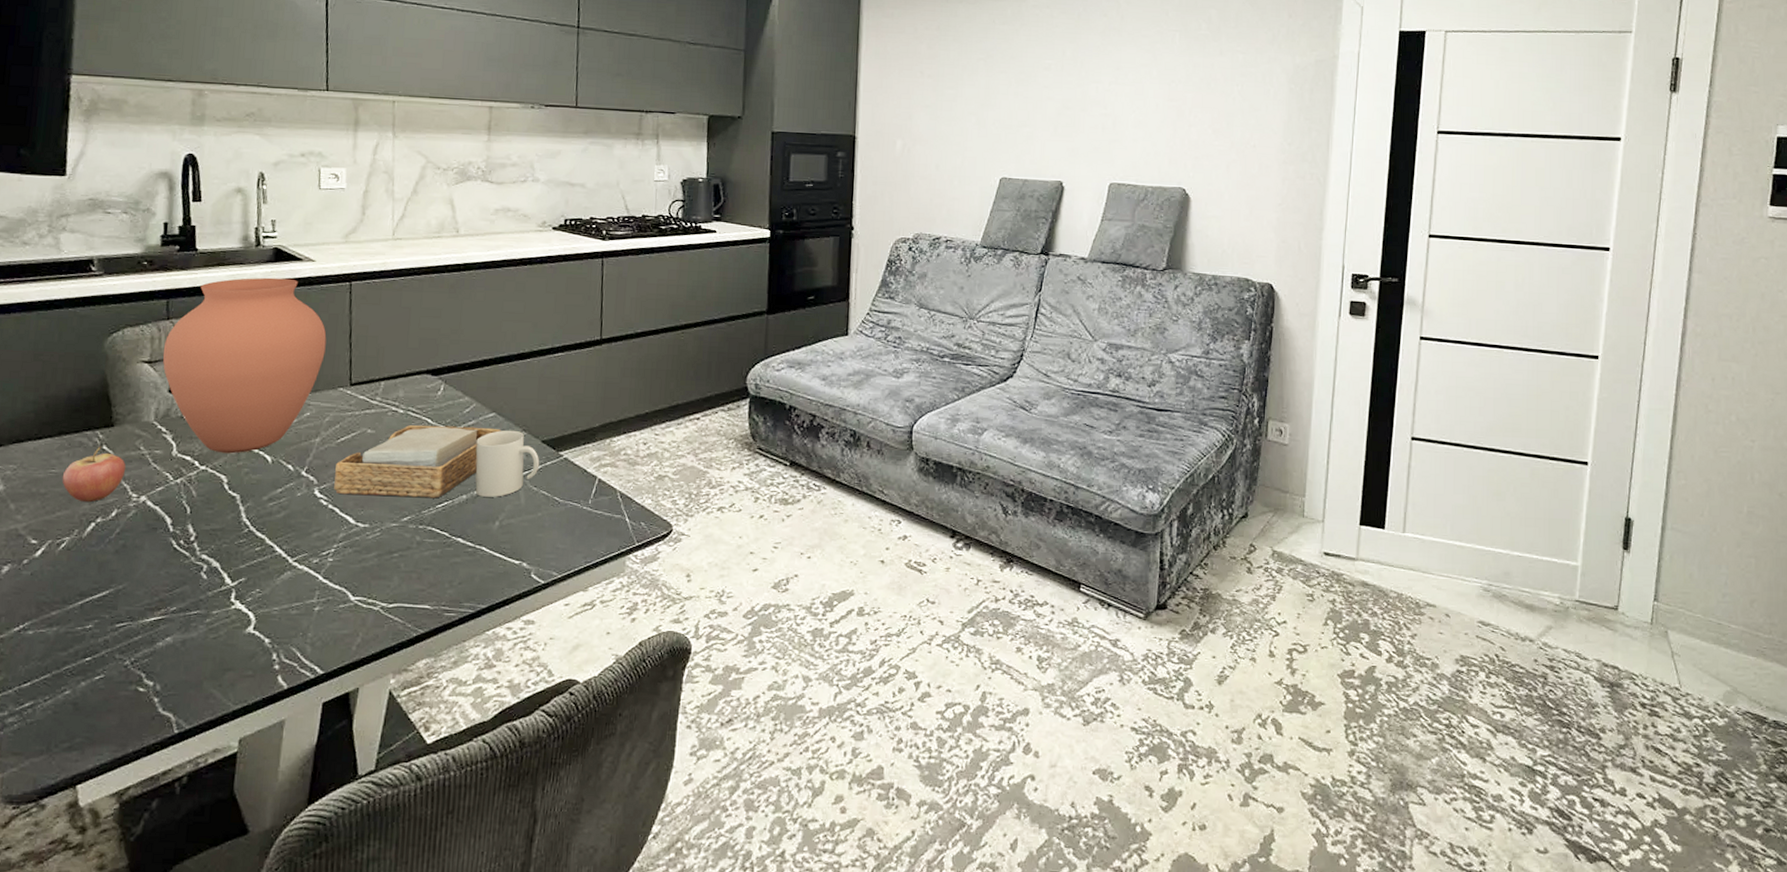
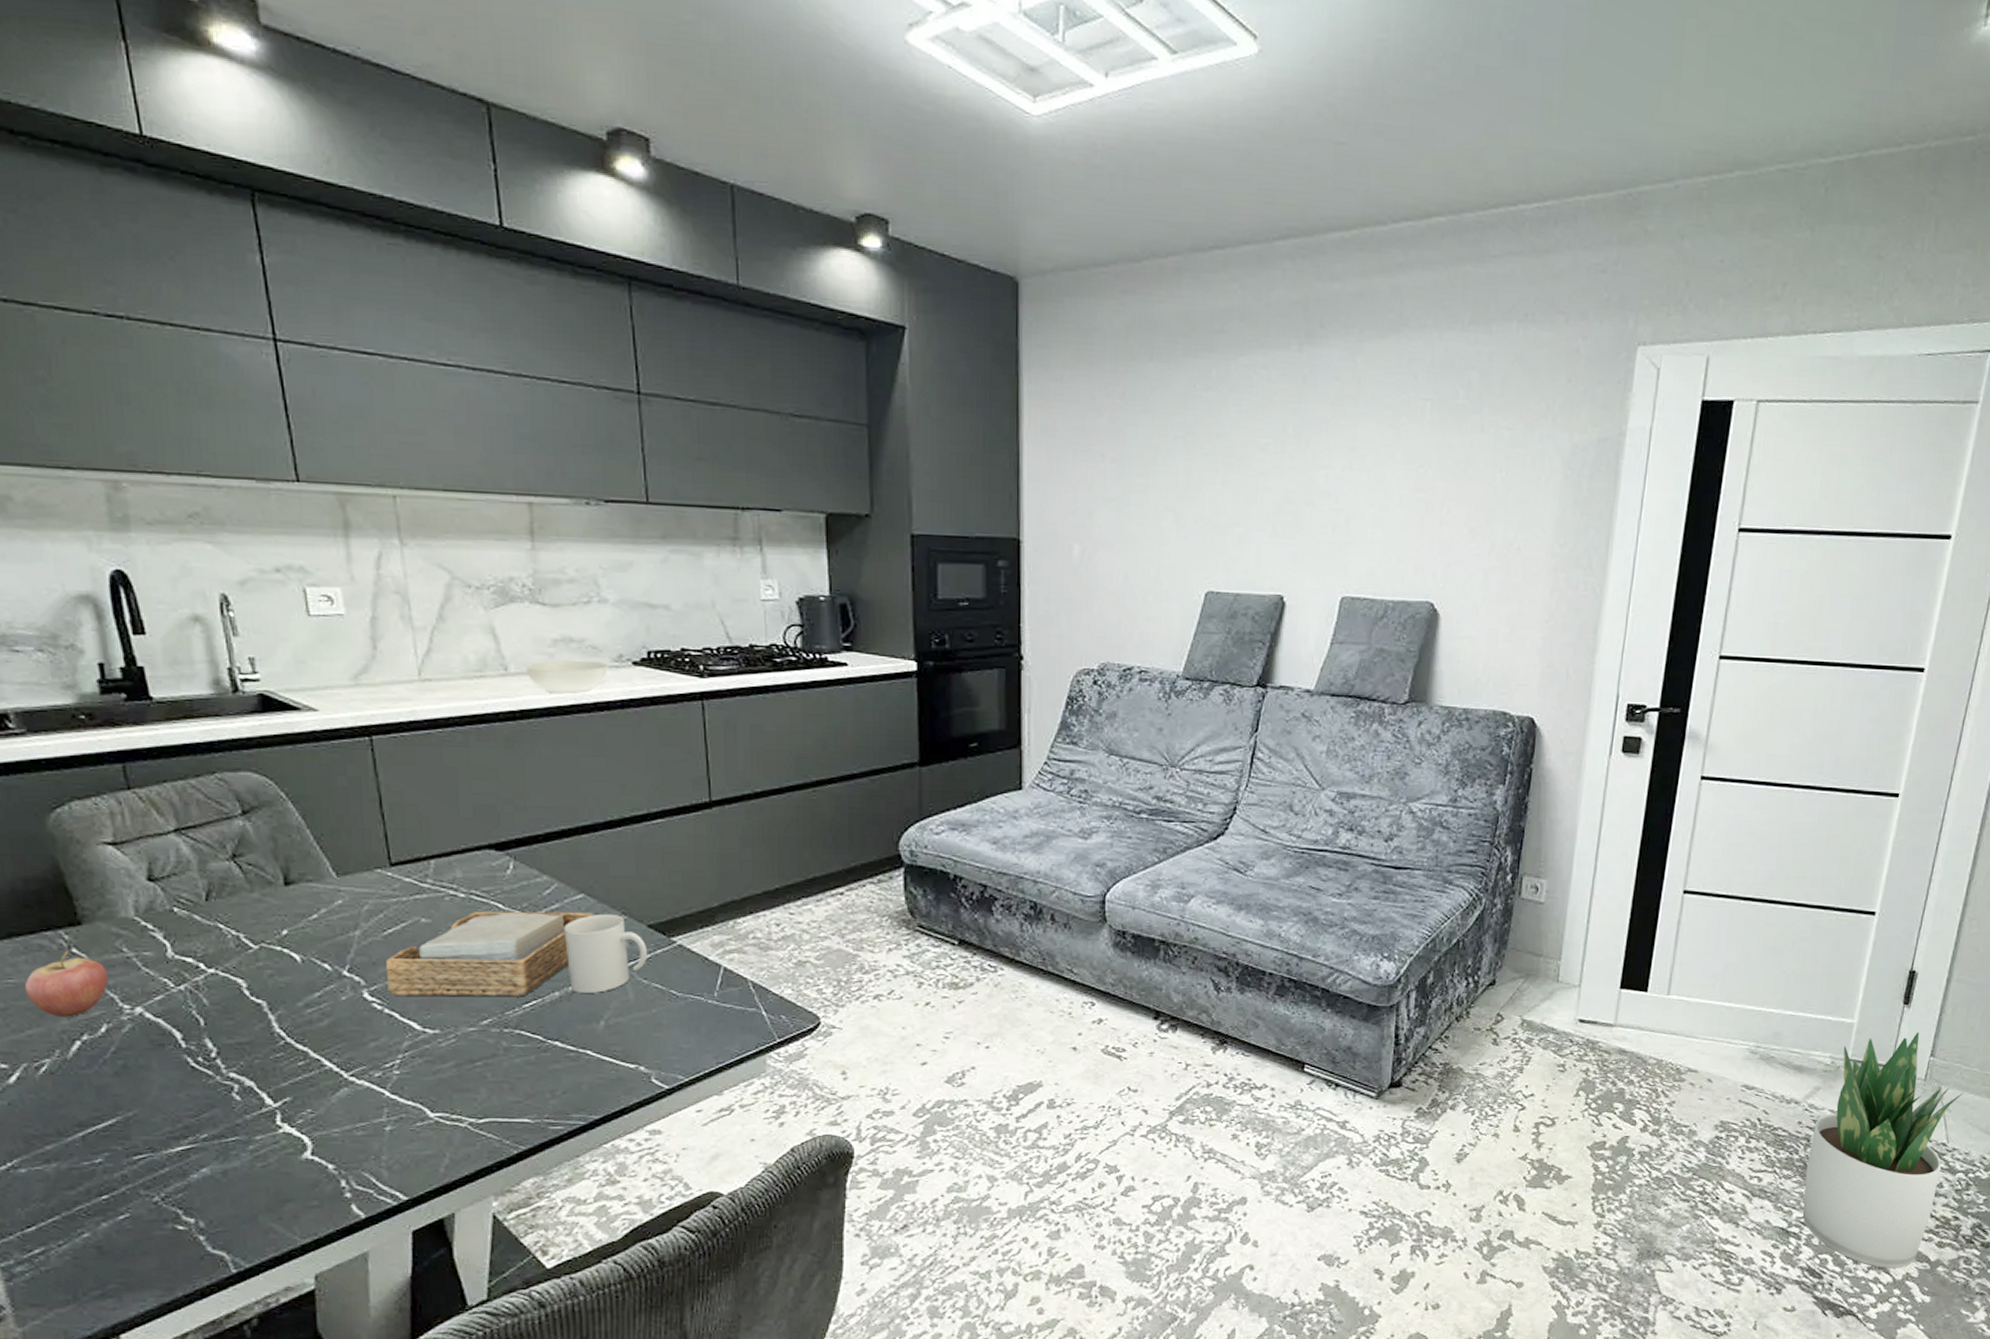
vase: present [162,277,327,454] -> none [129,732,351,953]
bowl: none [472,225,535,252] -> present [526,660,609,695]
planter: none [1545,576,1690,814] -> present [1802,1032,1964,1269]

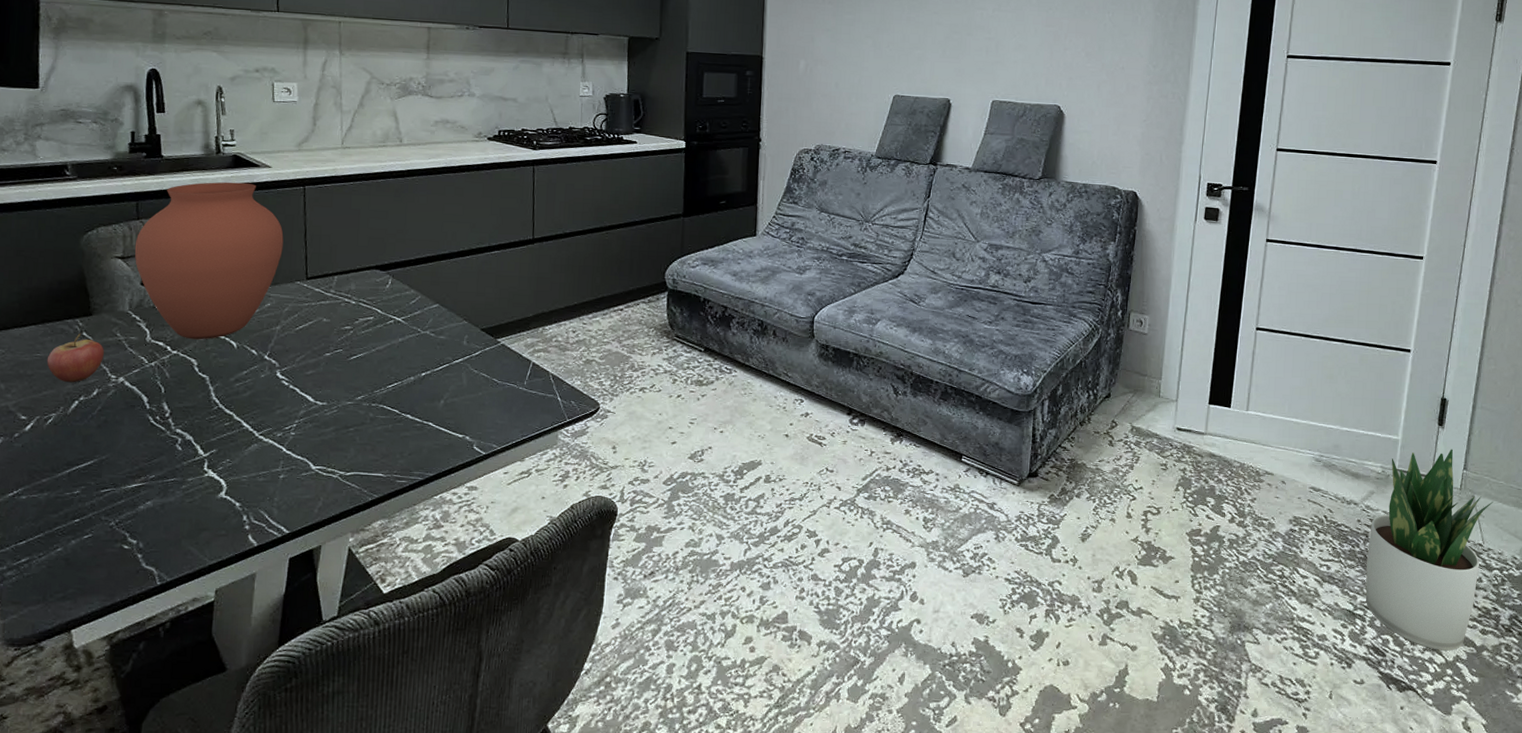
vase: none [129,732,351,953] -> present [134,182,284,340]
napkin holder: present [386,911,595,997] -> none [294,314,444,380]
bowl: present [526,660,609,695] -> none [415,136,472,160]
mug: present [564,913,648,993] -> none [421,319,480,379]

